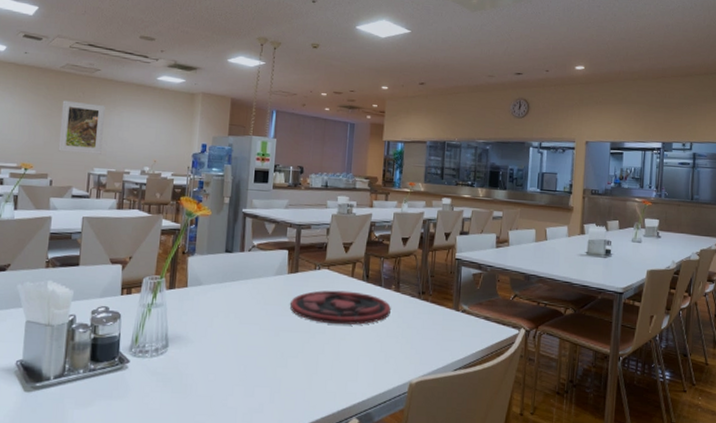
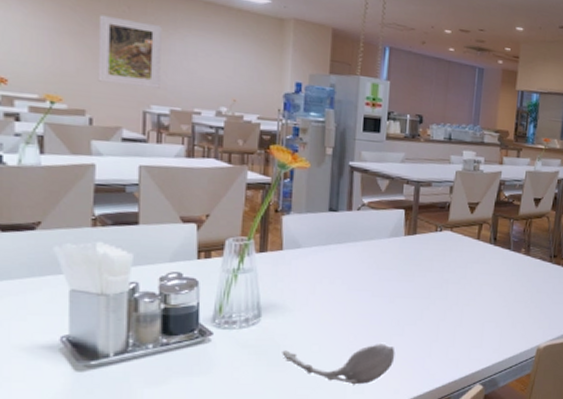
spoon: none [184,375,280,414] -> present [282,344,395,385]
plate: present [290,290,391,325] -> none [407,253,520,290]

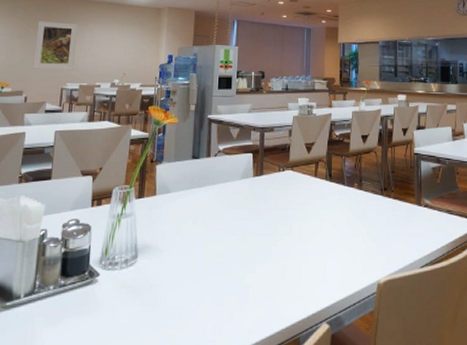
spoon: present [282,344,395,385] -> none [153,282,249,324]

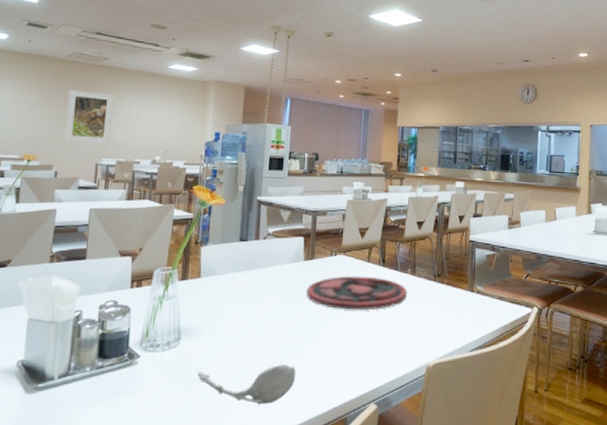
spoon: none [153,282,249,324] -> present [197,364,296,405]
plate: none [257,191,355,226] -> present [307,276,407,310]

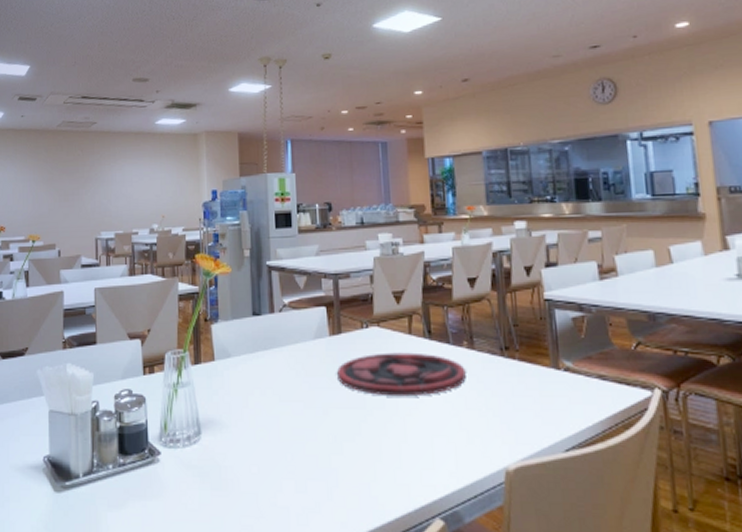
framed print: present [63,89,114,144] -> none [62,160,107,218]
spoon: present [197,364,296,405] -> none [223,464,337,515]

